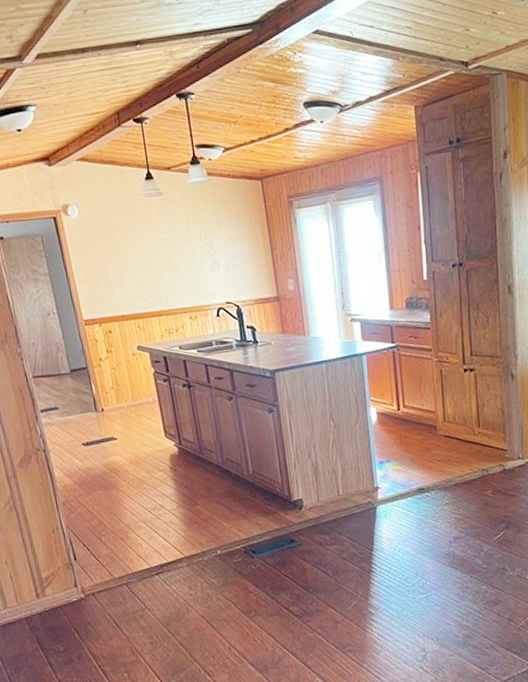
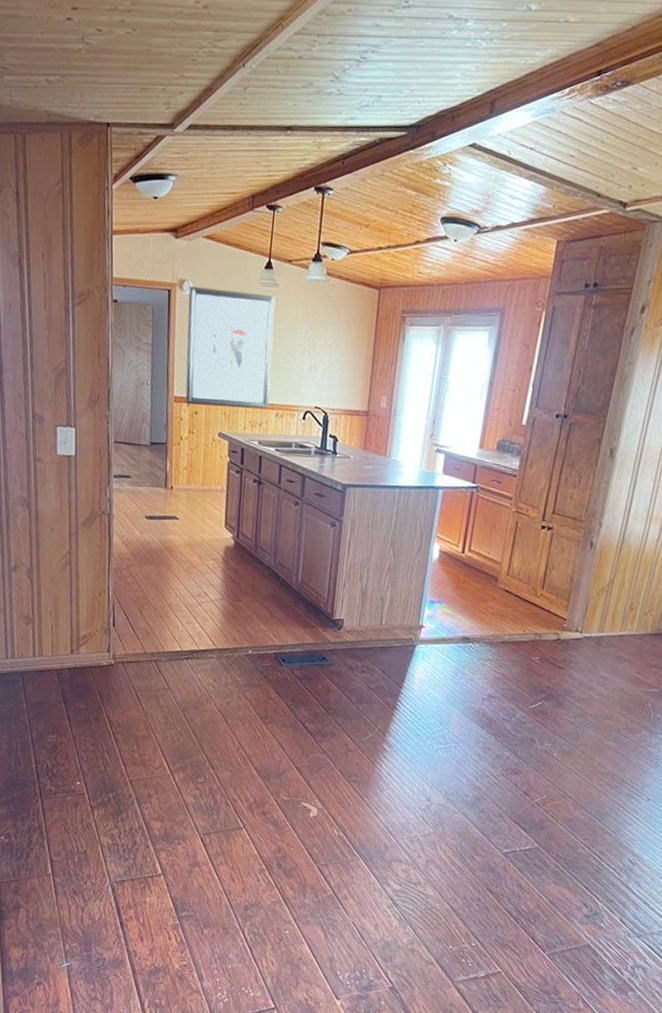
wall art: none [74,204,181,325] -> present [185,287,276,410]

